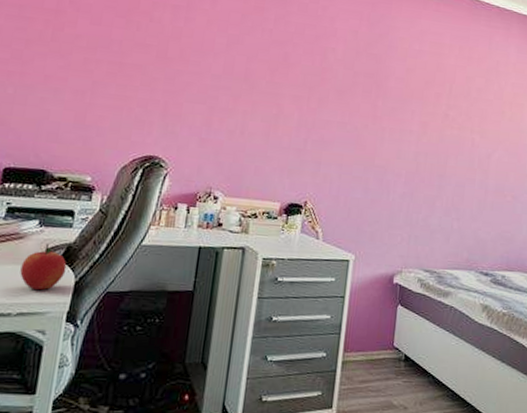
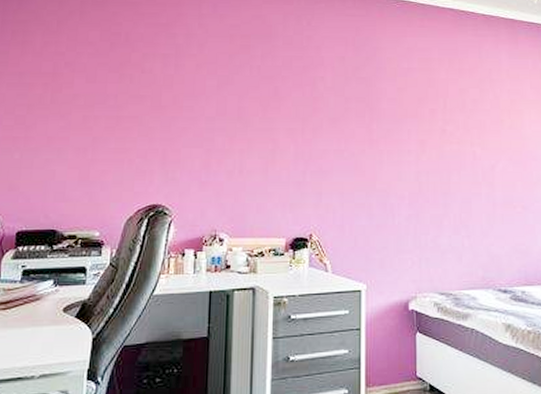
apple: present [20,244,67,290] -> none [39,303,83,349]

